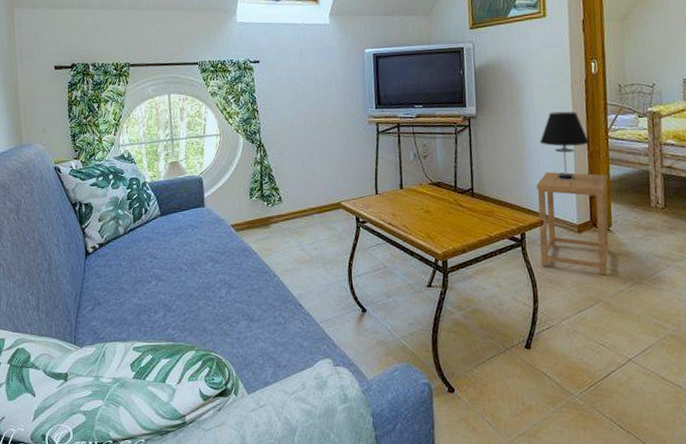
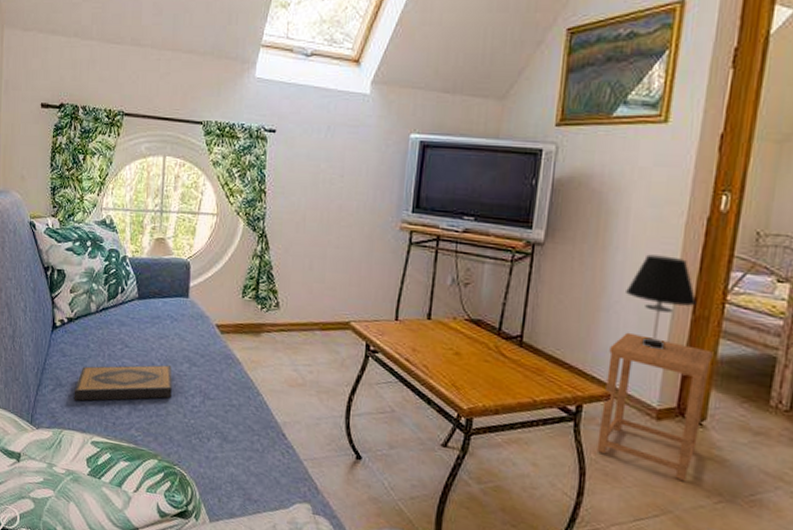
hardback book: none [112,267,200,315] -> present [74,365,172,401]

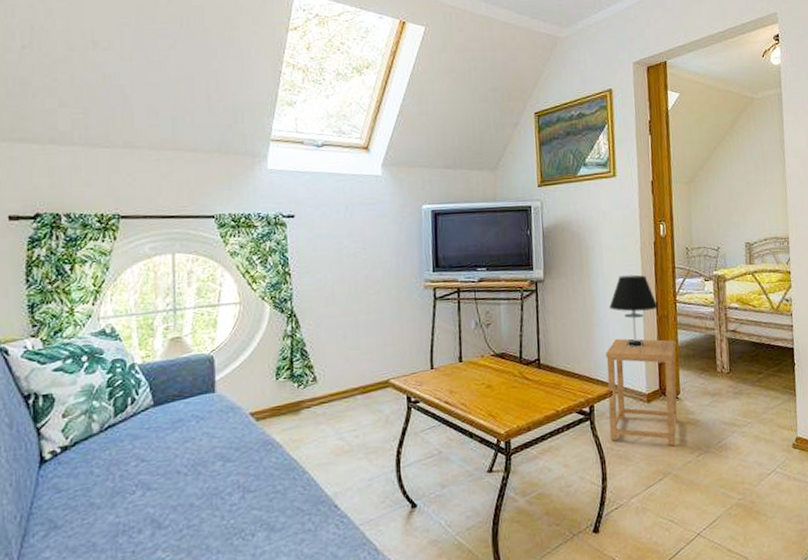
hardback book: present [74,365,172,401] -> none [75,468,204,540]

